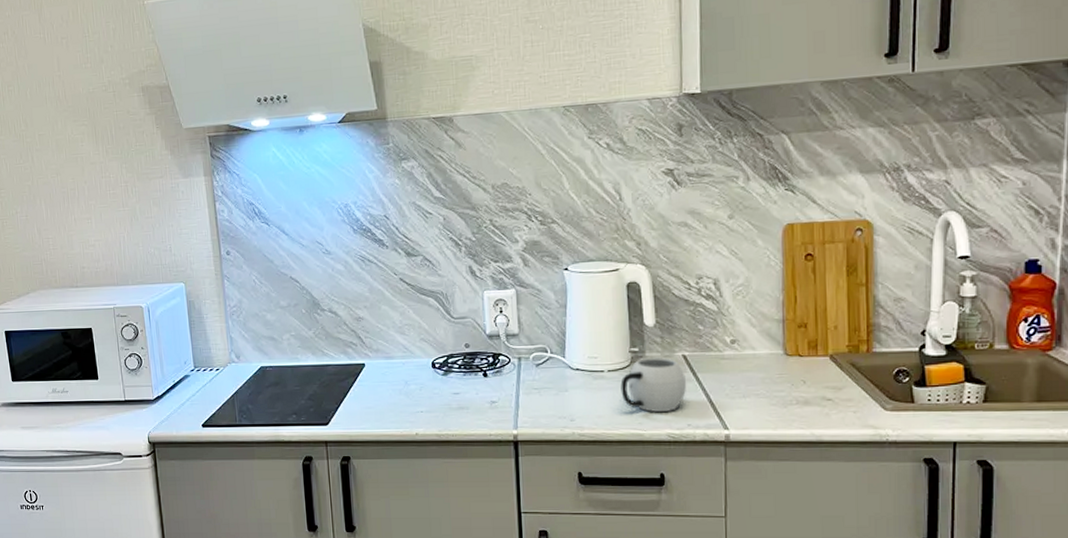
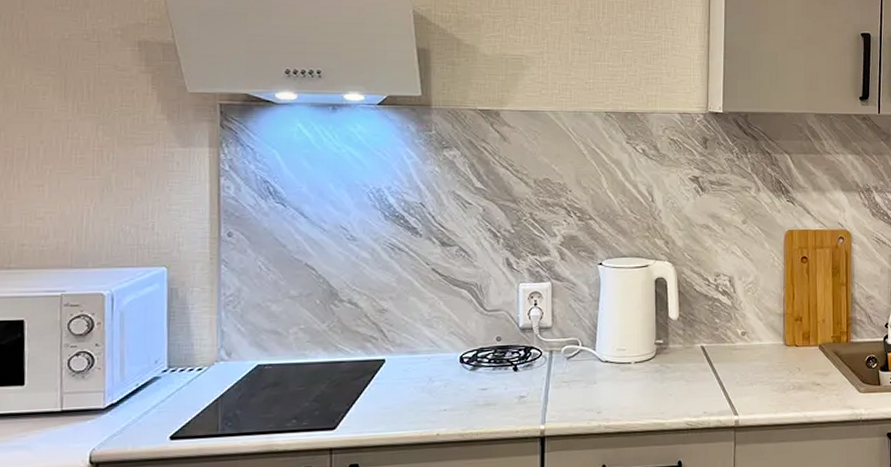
mug: present [620,357,686,412] -> none [646,348,703,401]

